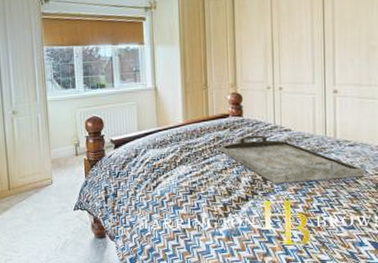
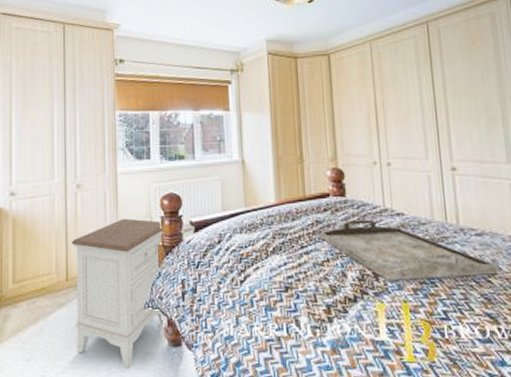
nightstand: none [11,138,92,256] -> present [72,218,166,370]

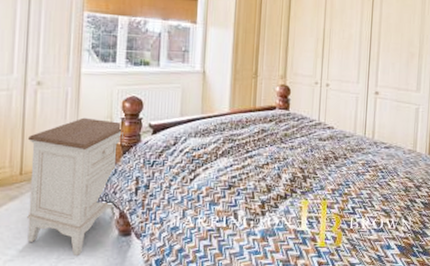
serving tray: present [320,220,500,280] -> none [264,130,398,182]

